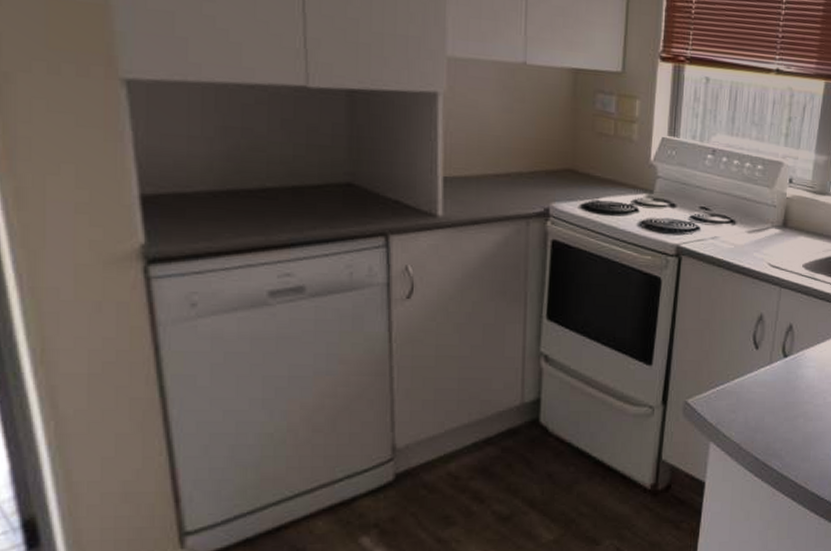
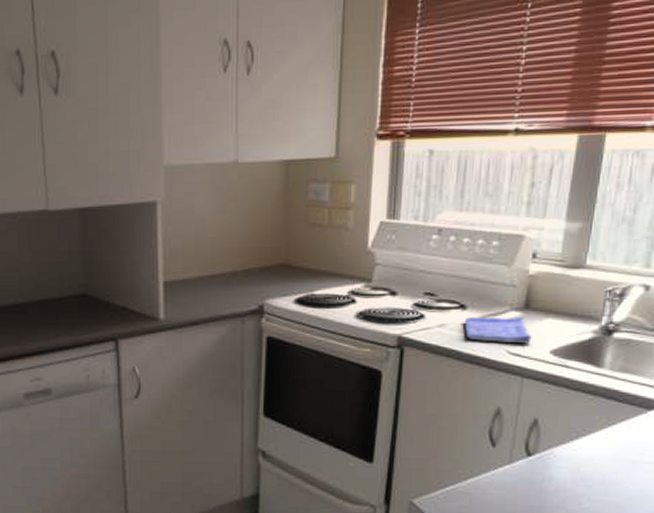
dish towel: none [733,231,788,258] -> present [464,316,532,344]

